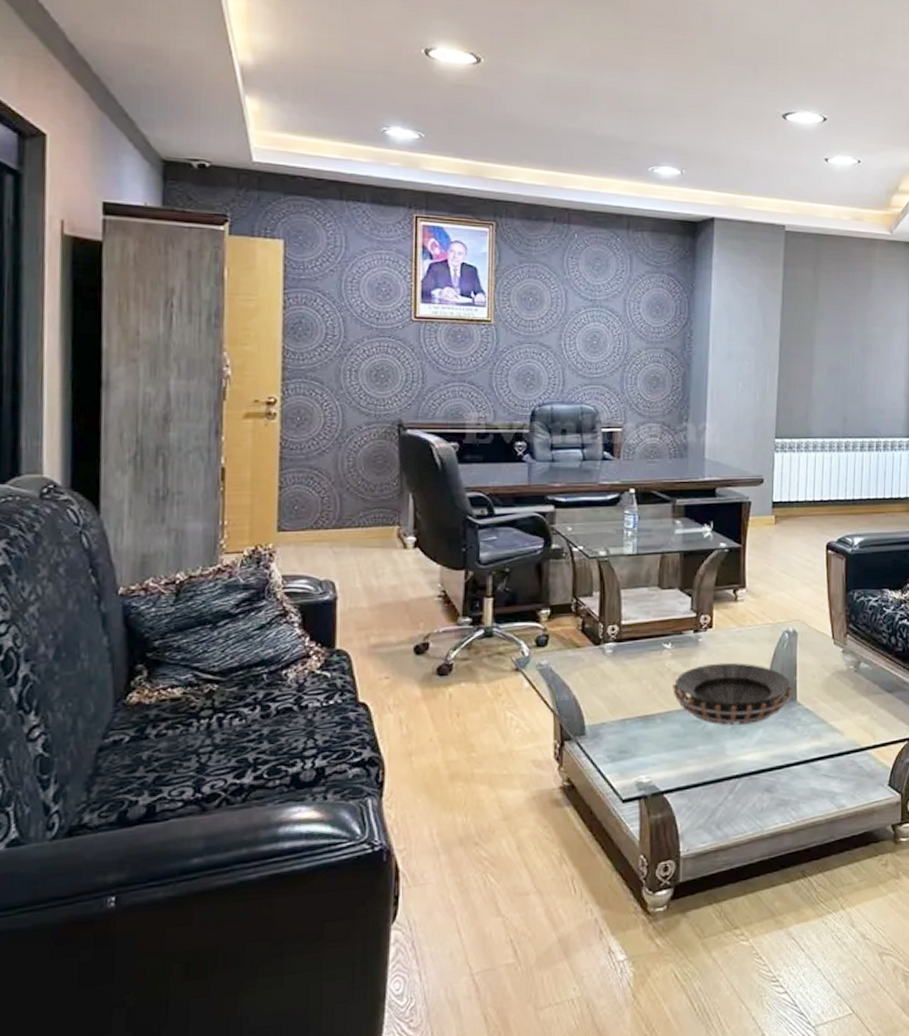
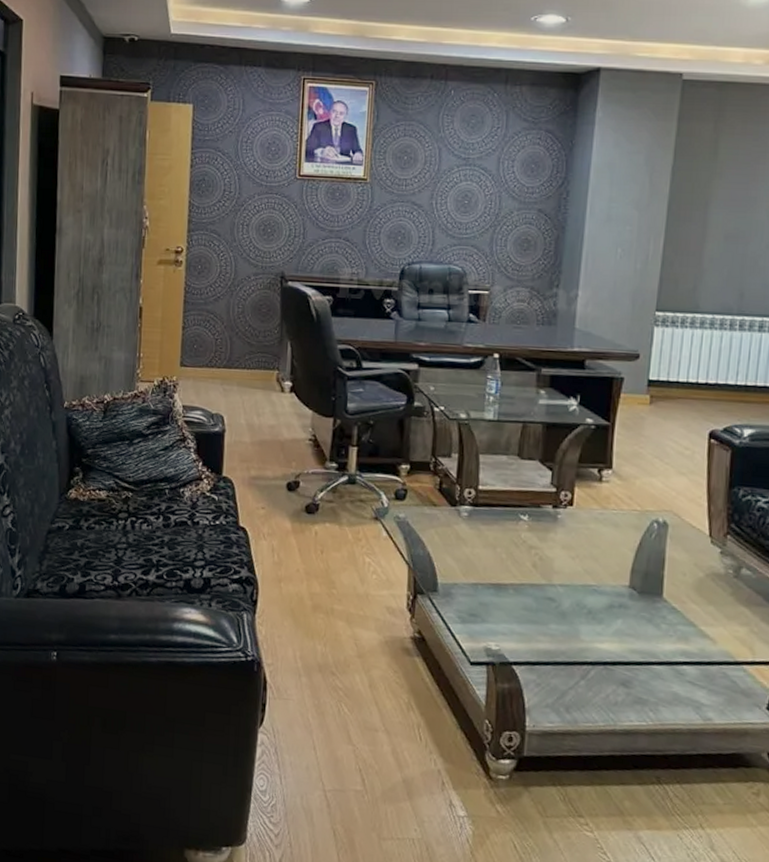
decorative bowl: present [673,662,792,726] -> none [527,542,659,613]

